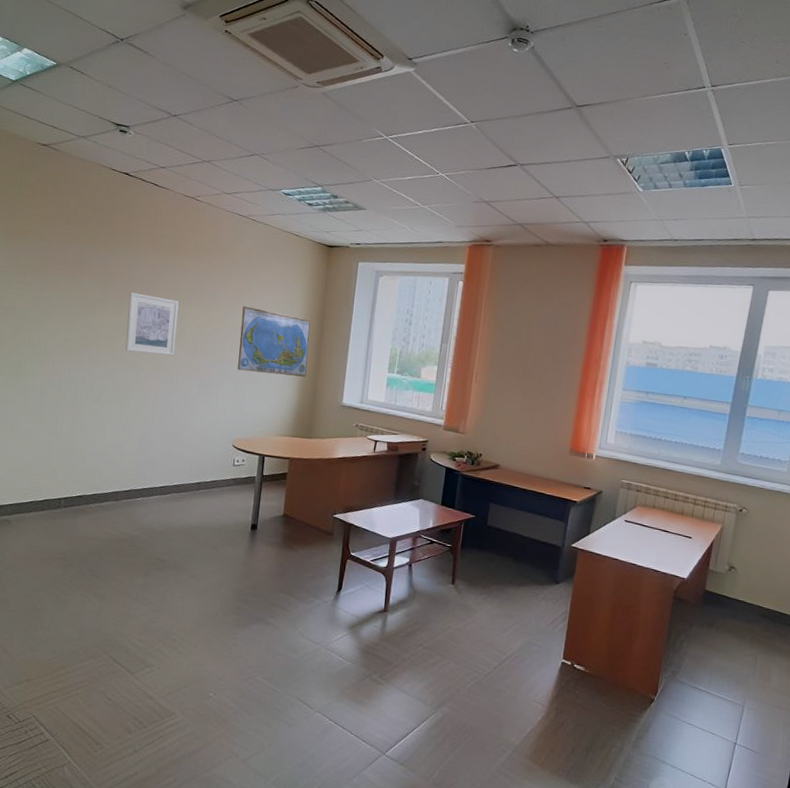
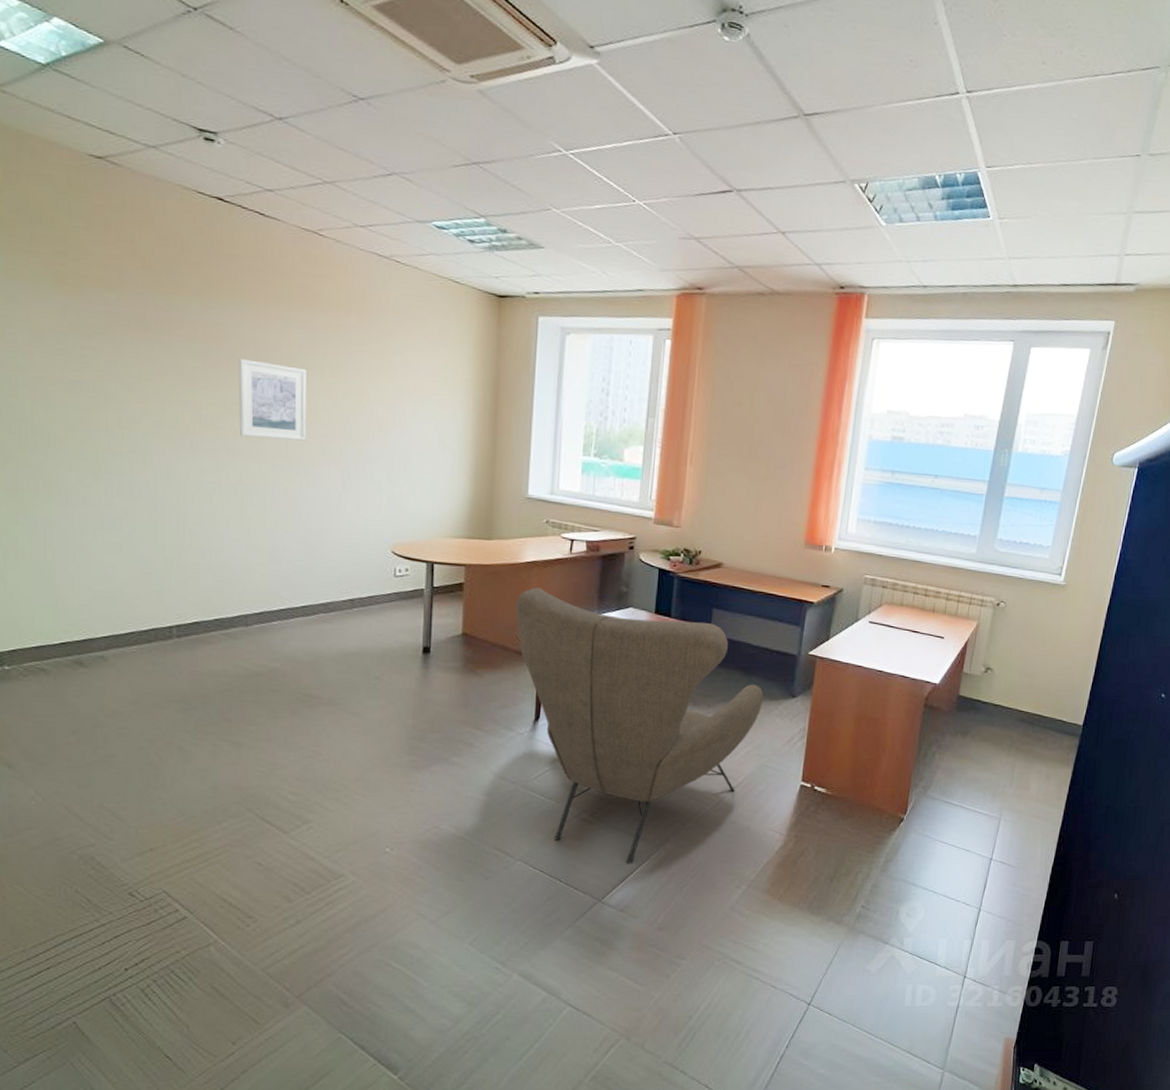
world map: present [237,306,311,377] -> none [390,375,482,464]
chair: none [327,479,531,723] -> present [516,587,764,865]

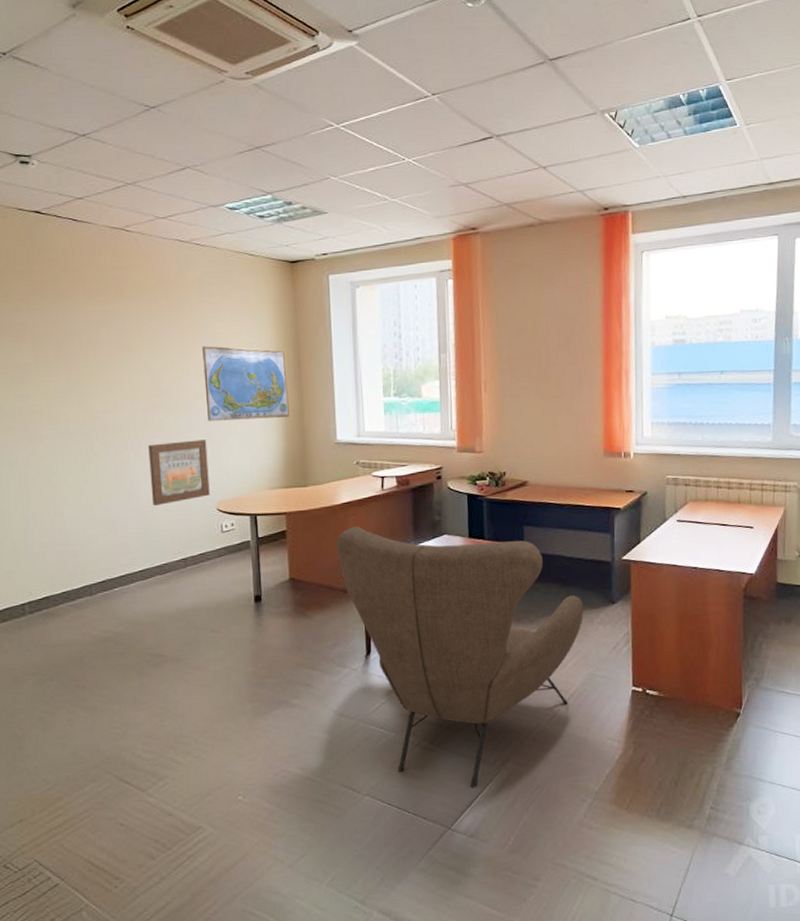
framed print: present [238,359,307,441] -> none [65,350,131,420]
wall art: none [321,473,388,541] -> present [148,439,210,506]
world map: none [390,375,482,464] -> present [202,346,289,421]

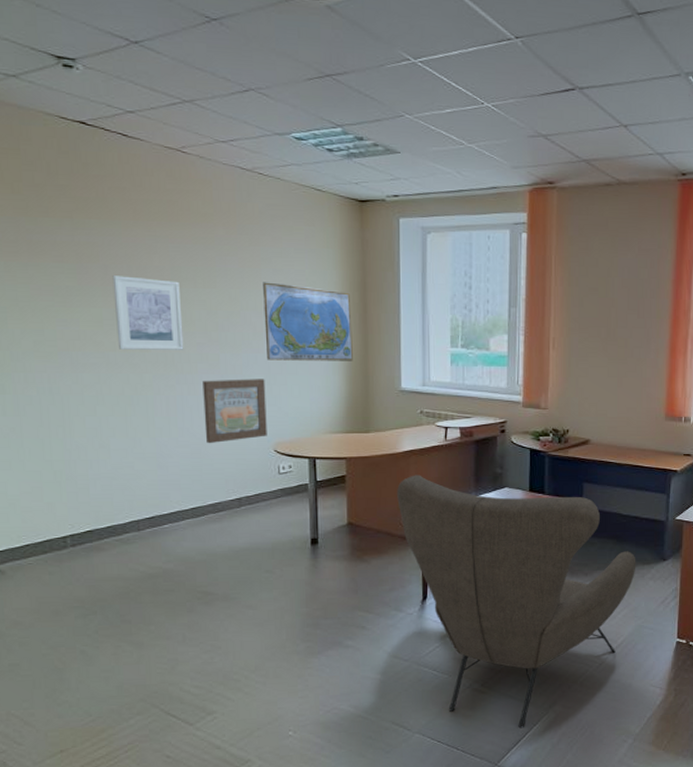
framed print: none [65,350,131,420] -> present [112,275,184,350]

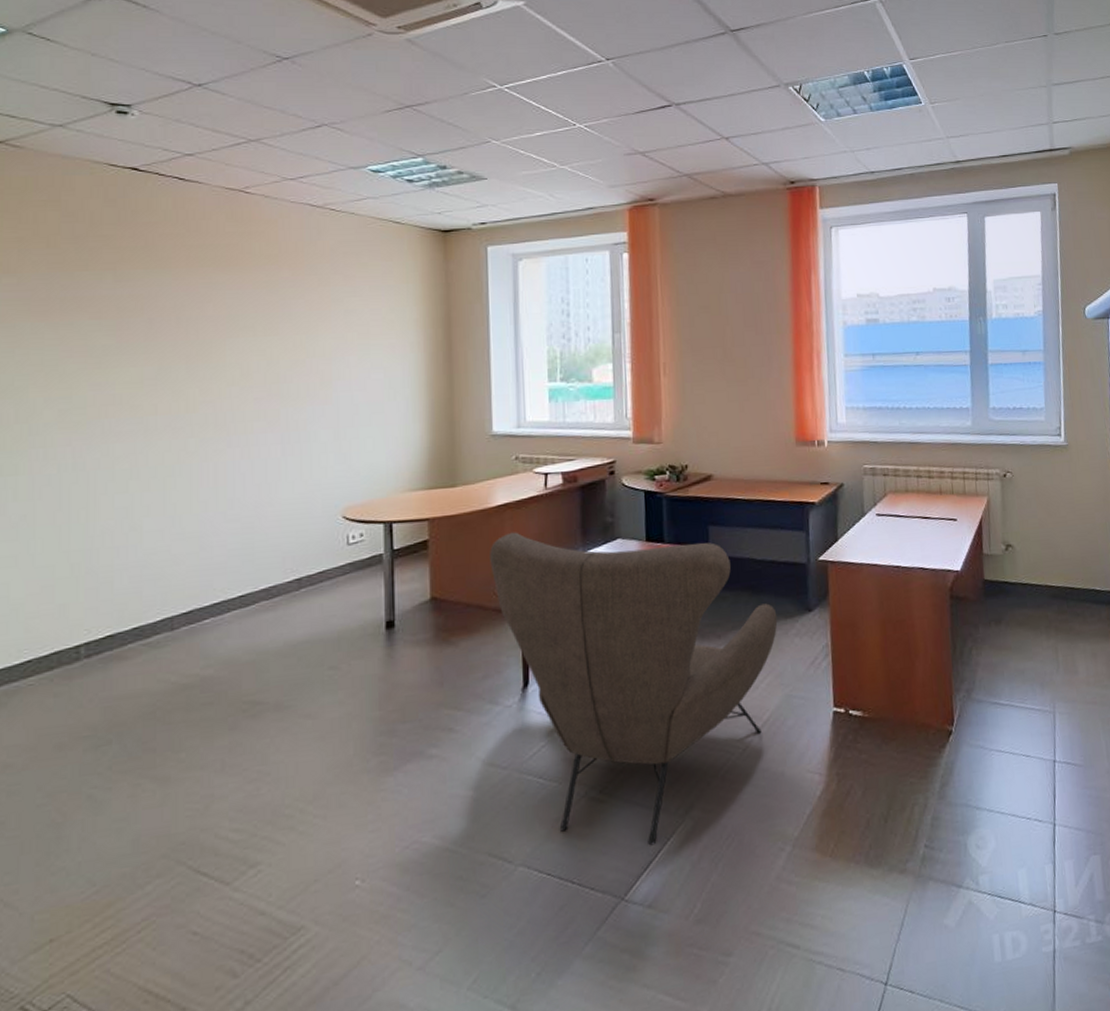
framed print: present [112,275,184,350] -> none [158,329,238,412]
wall art: present [202,379,267,444] -> none [259,434,335,516]
world map: present [263,282,353,361] -> none [333,324,436,412]

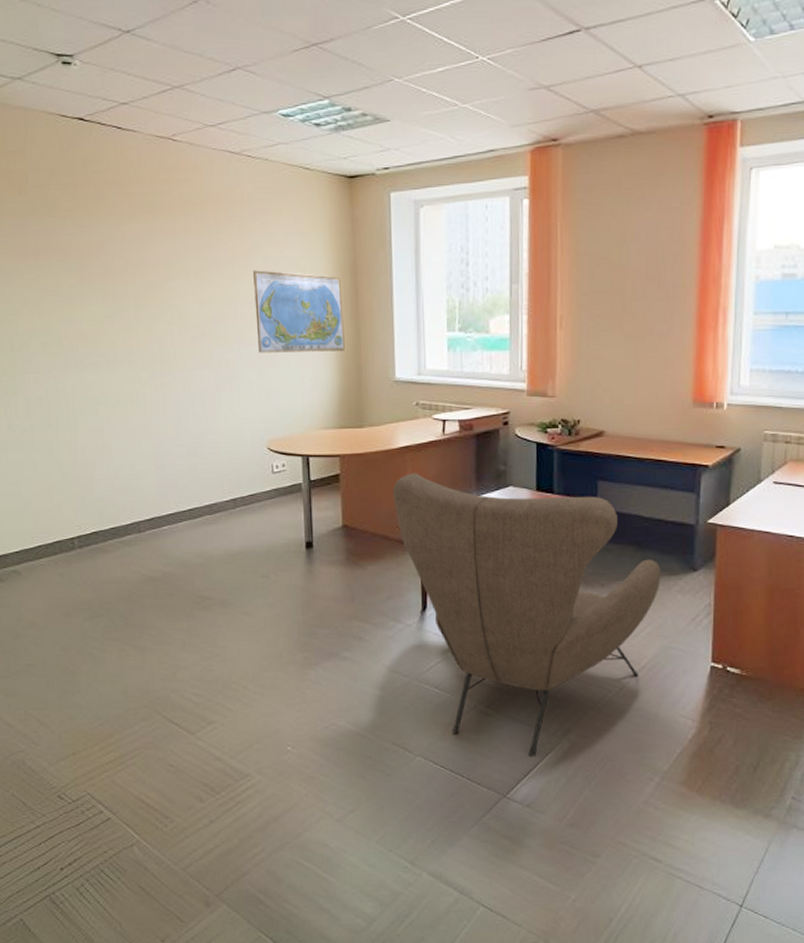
world map: none [333,324,436,412] -> present [253,270,345,353]

